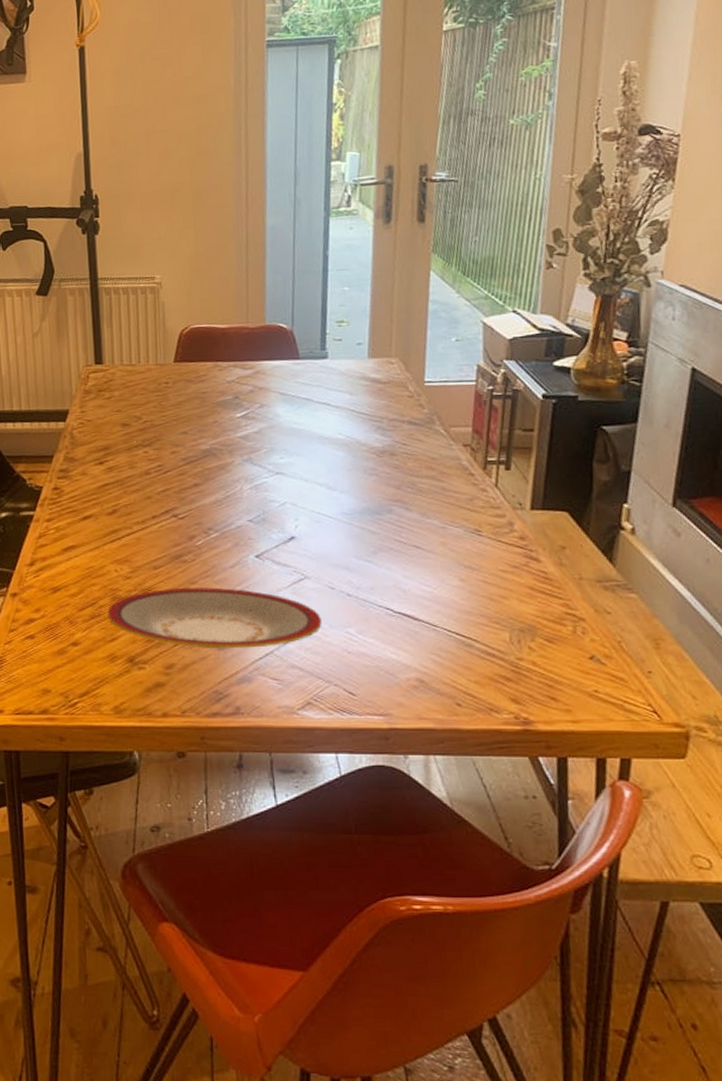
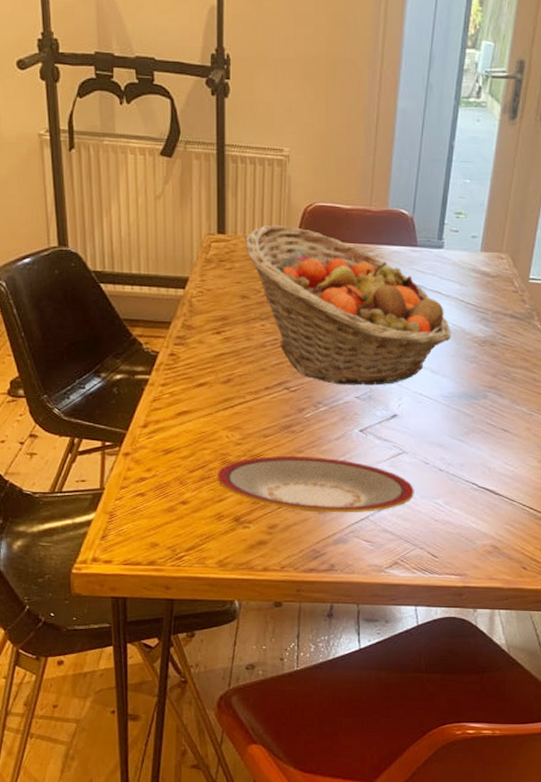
fruit basket: none [122,350,346,509] -> present [245,224,451,386]

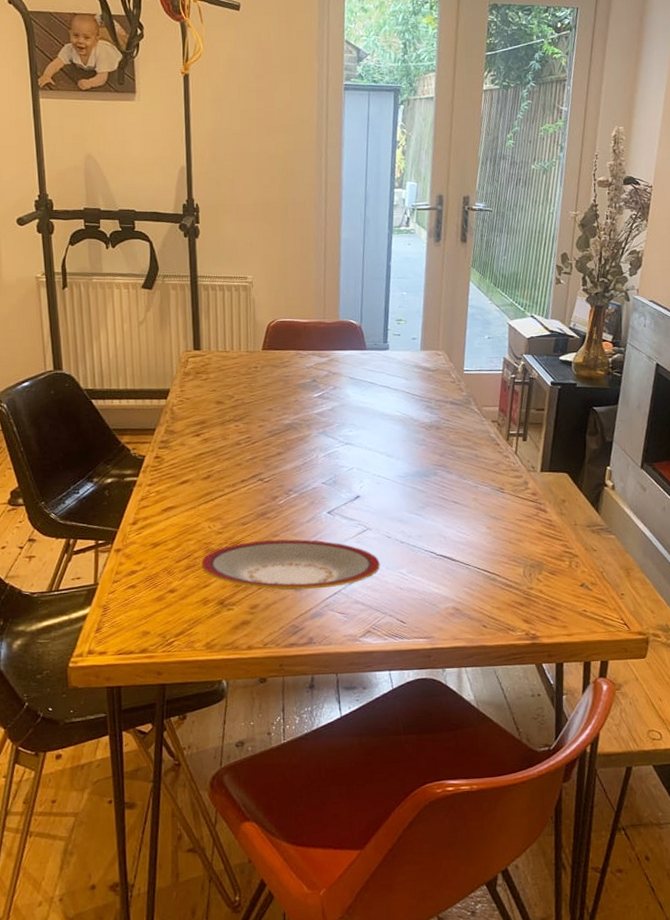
fruit basket: present [245,224,451,386] -> none [218,339,402,473]

